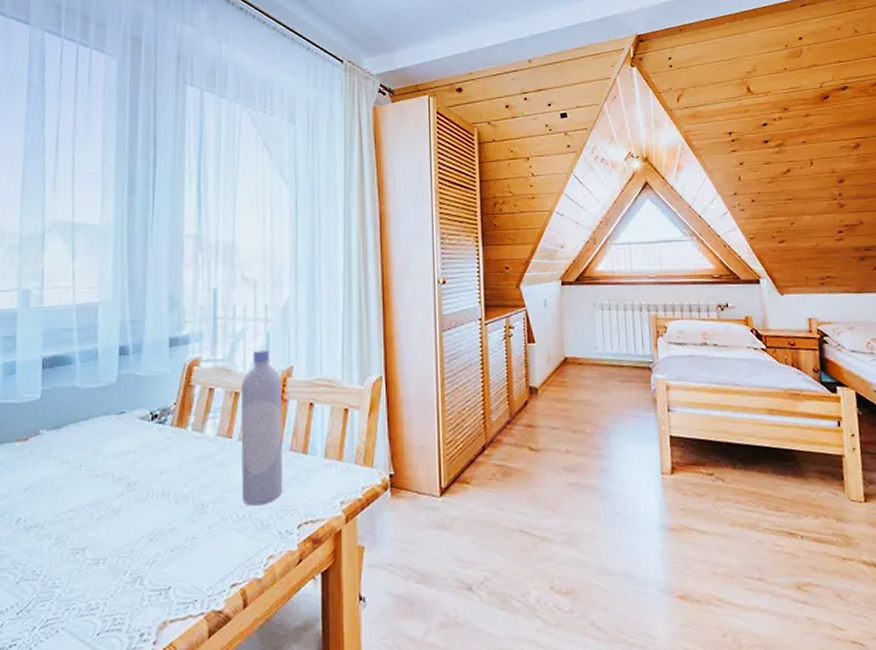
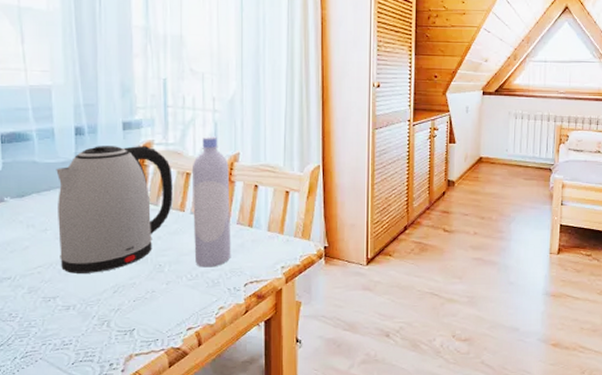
kettle: none [93,362,220,518] -> present [56,145,173,274]

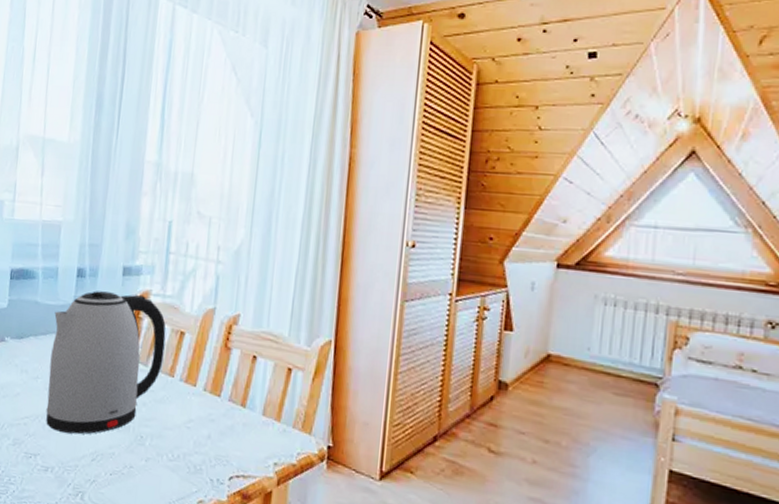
bottle: present [191,136,231,268] -> none [178,291,227,450]

